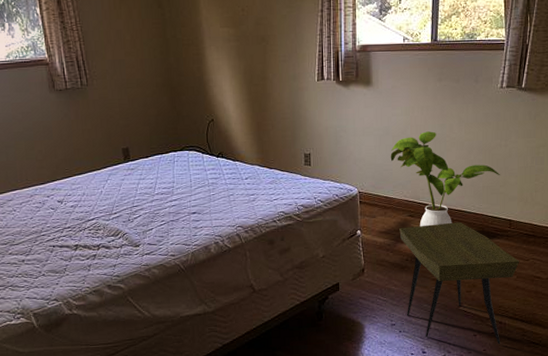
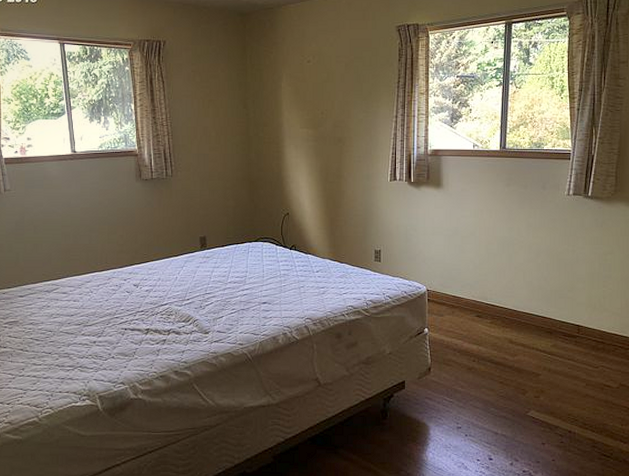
house plant: present [390,131,501,227] -> none [459,234,569,328]
side table: present [399,222,520,345] -> none [467,325,589,455]

